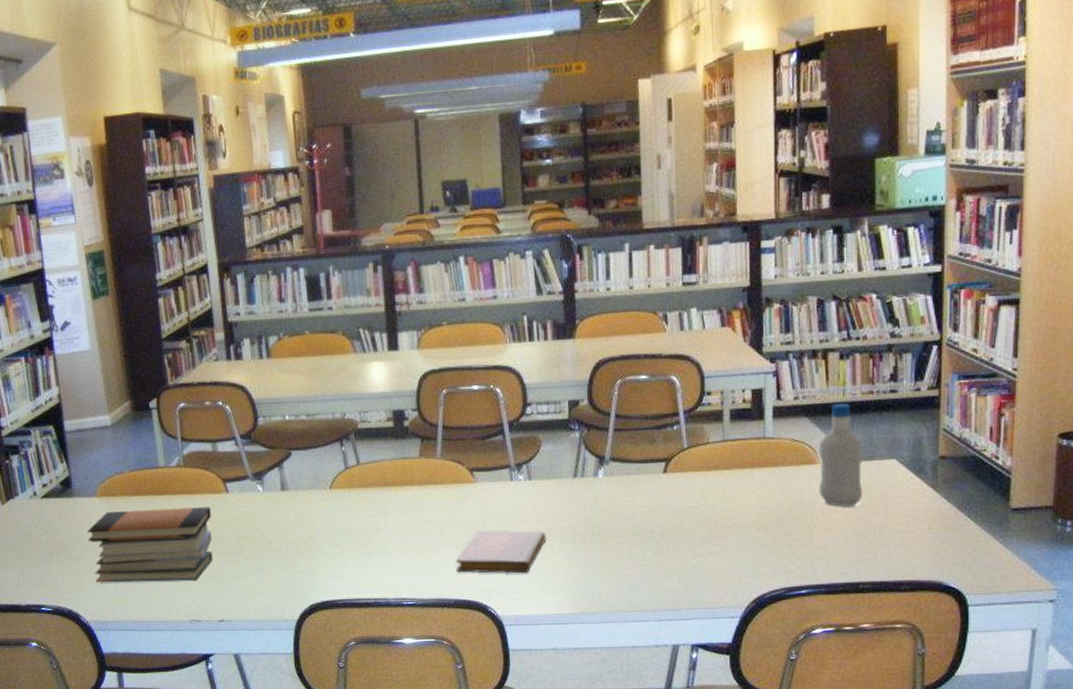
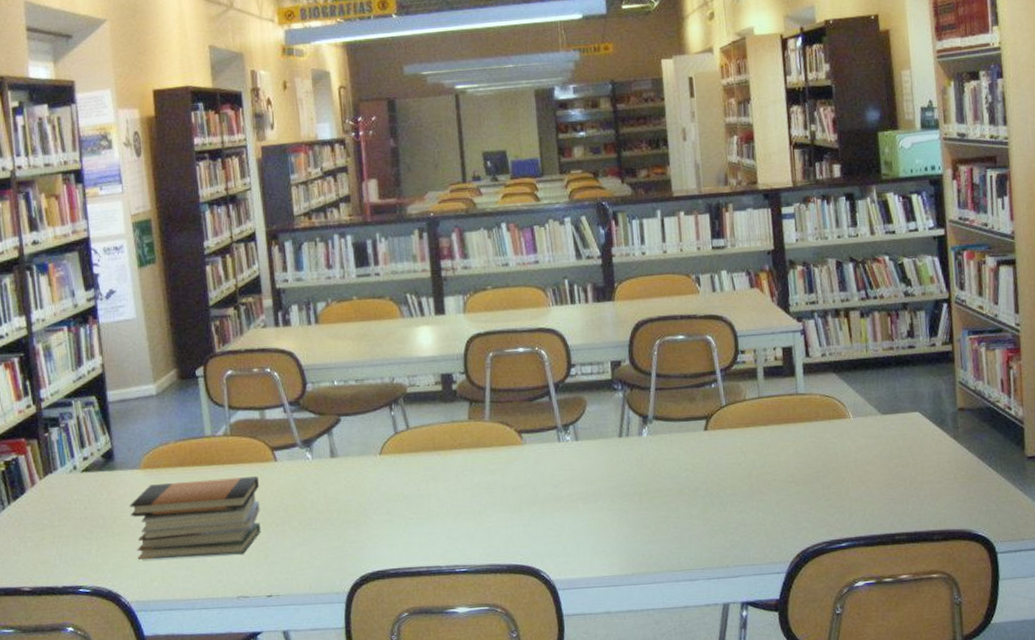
notebook: present [456,530,547,574] -> none [507,491,596,537]
bottle: present [818,403,863,506] -> none [848,359,892,459]

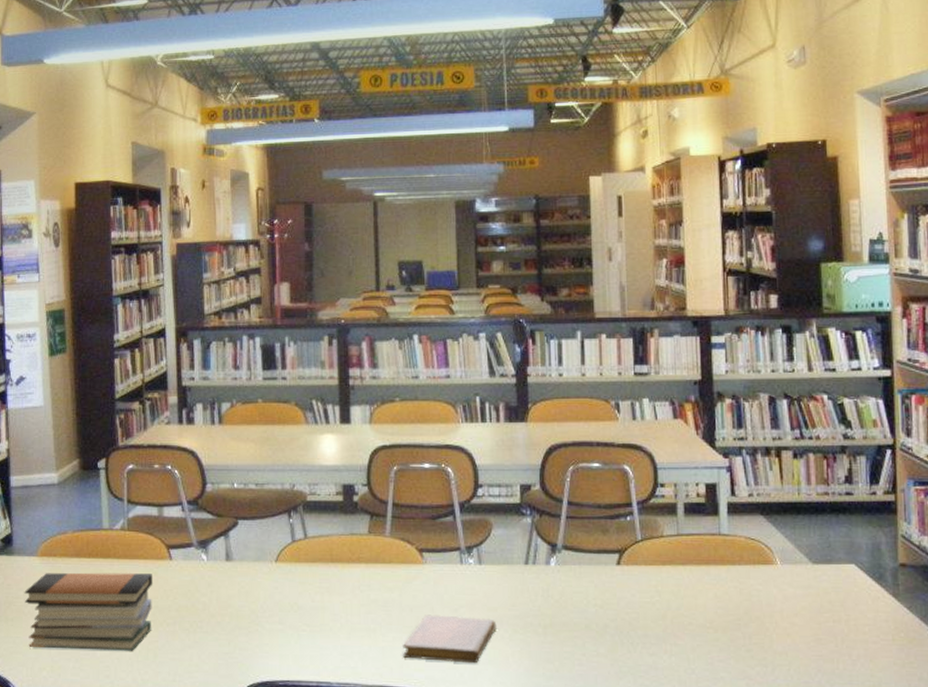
notebook: none [507,491,596,537] -> present [403,614,497,664]

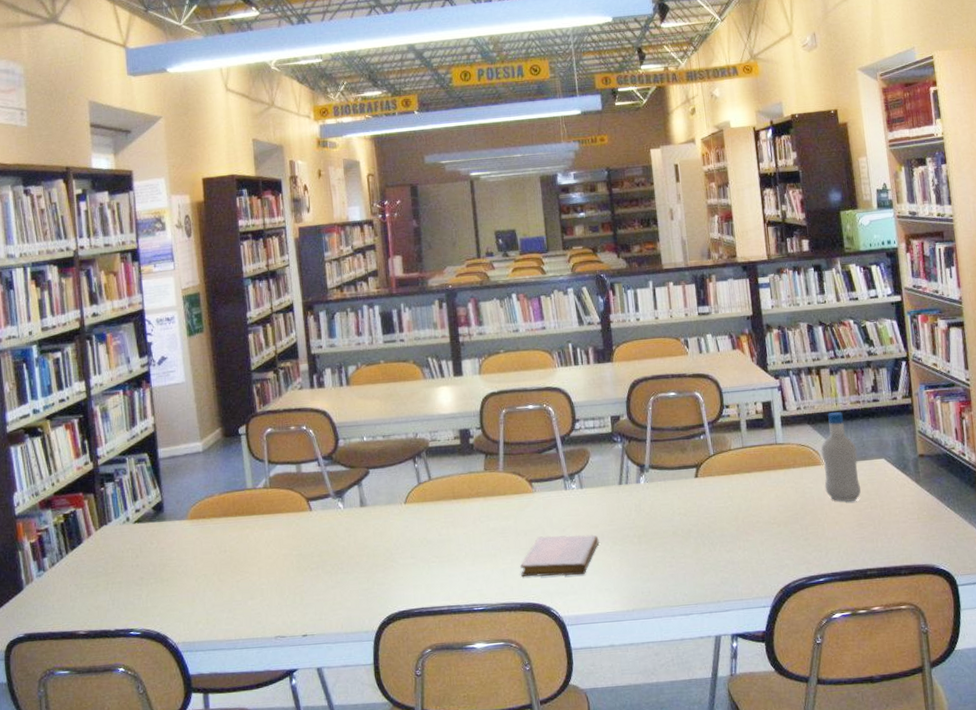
book stack: present [24,572,153,651] -> none [177,525,297,603]
bottle: none [776,503,823,611] -> present [821,412,861,502]

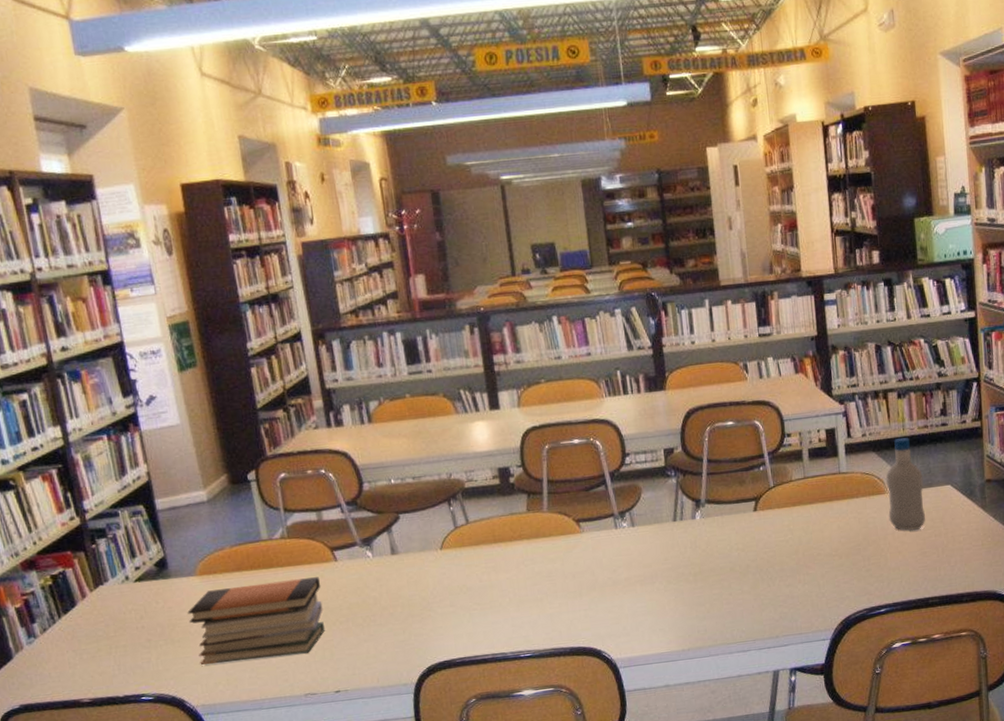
book stack: none [177,525,297,603] -> present [187,577,325,665]
notebook: present [520,534,599,577] -> none [569,574,653,621]

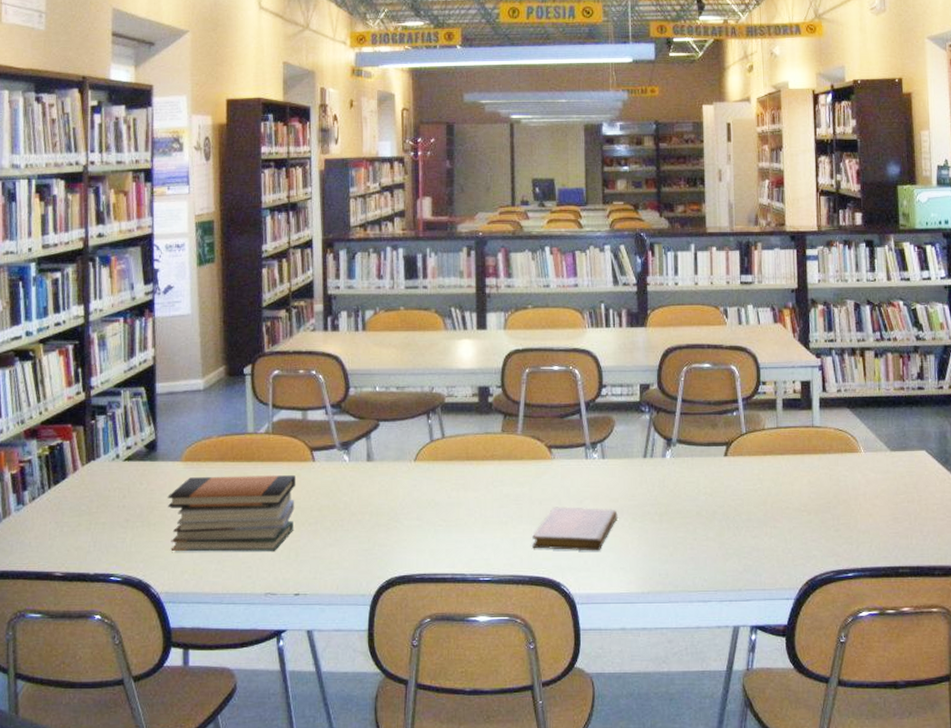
notebook: none [569,574,653,621] -> present [532,507,618,551]
bottle: present [886,438,926,531] -> none [860,398,899,493]

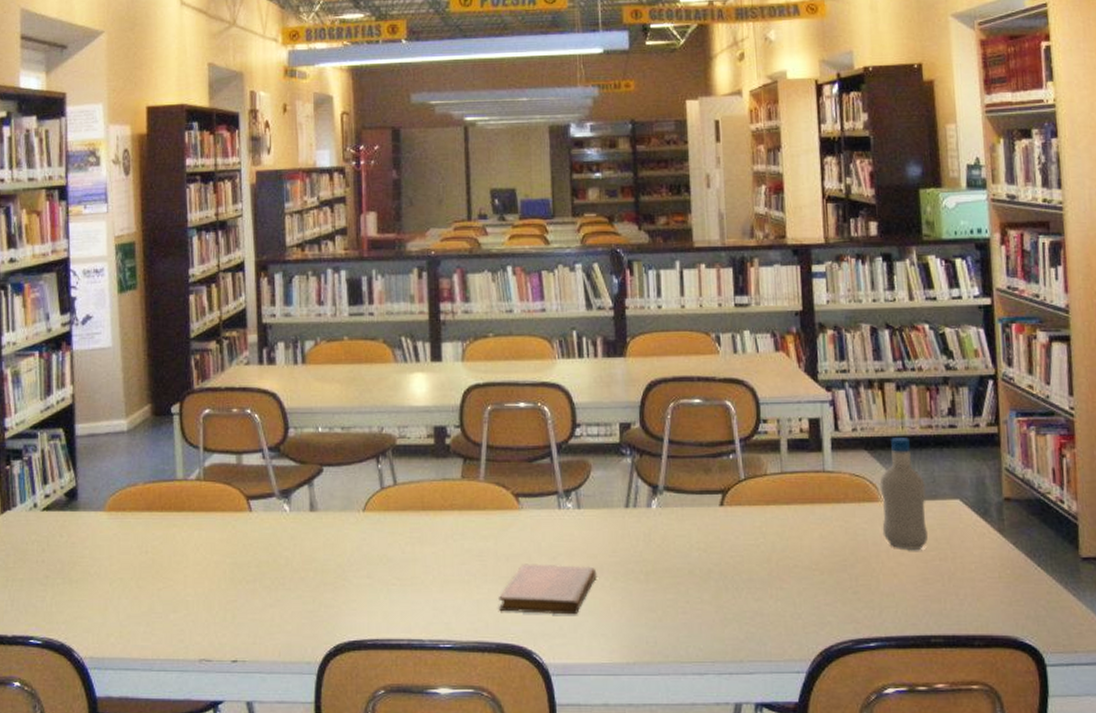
book stack: present [167,475,296,552] -> none [90,527,232,612]
bottle: none [860,398,899,493] -> present [880,438,929,549]

